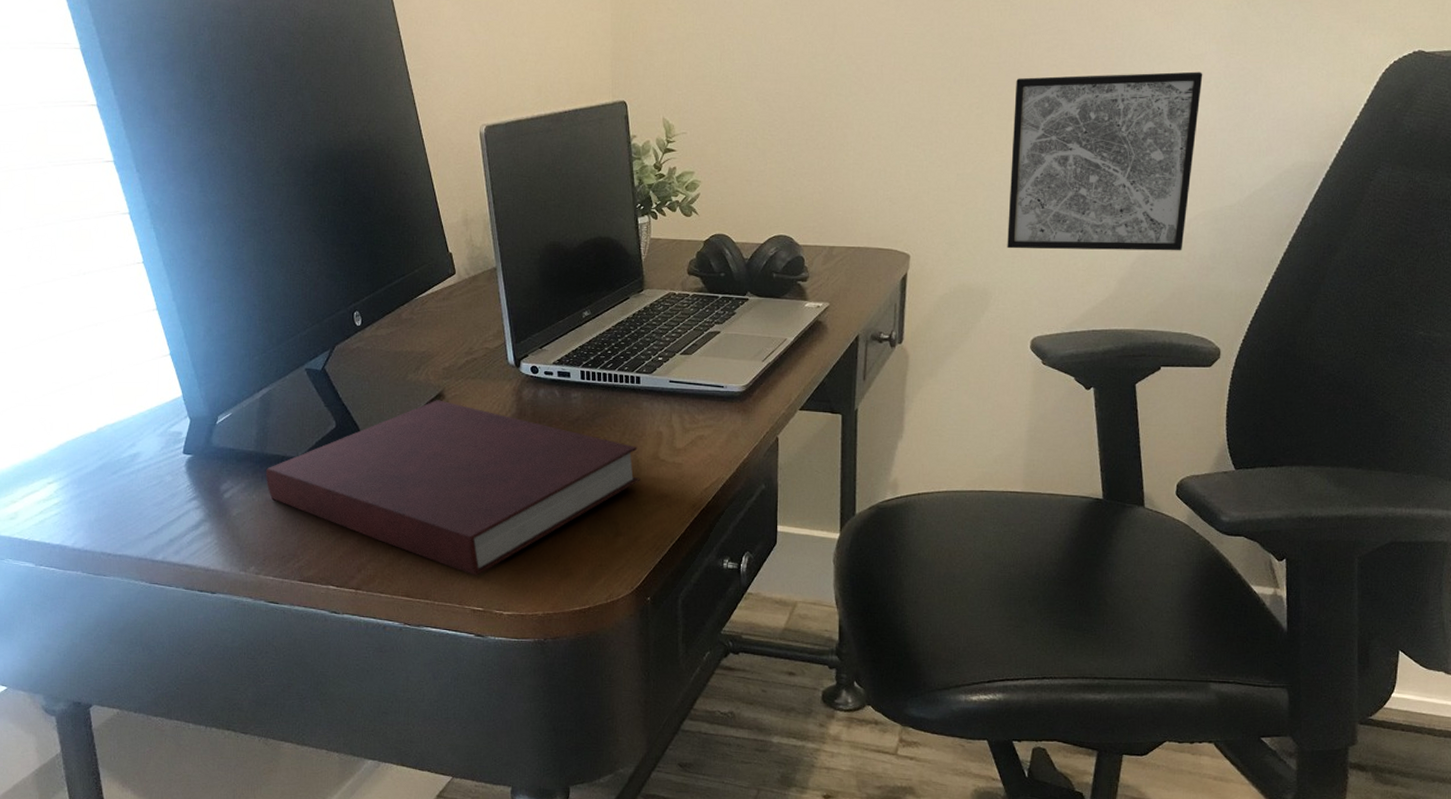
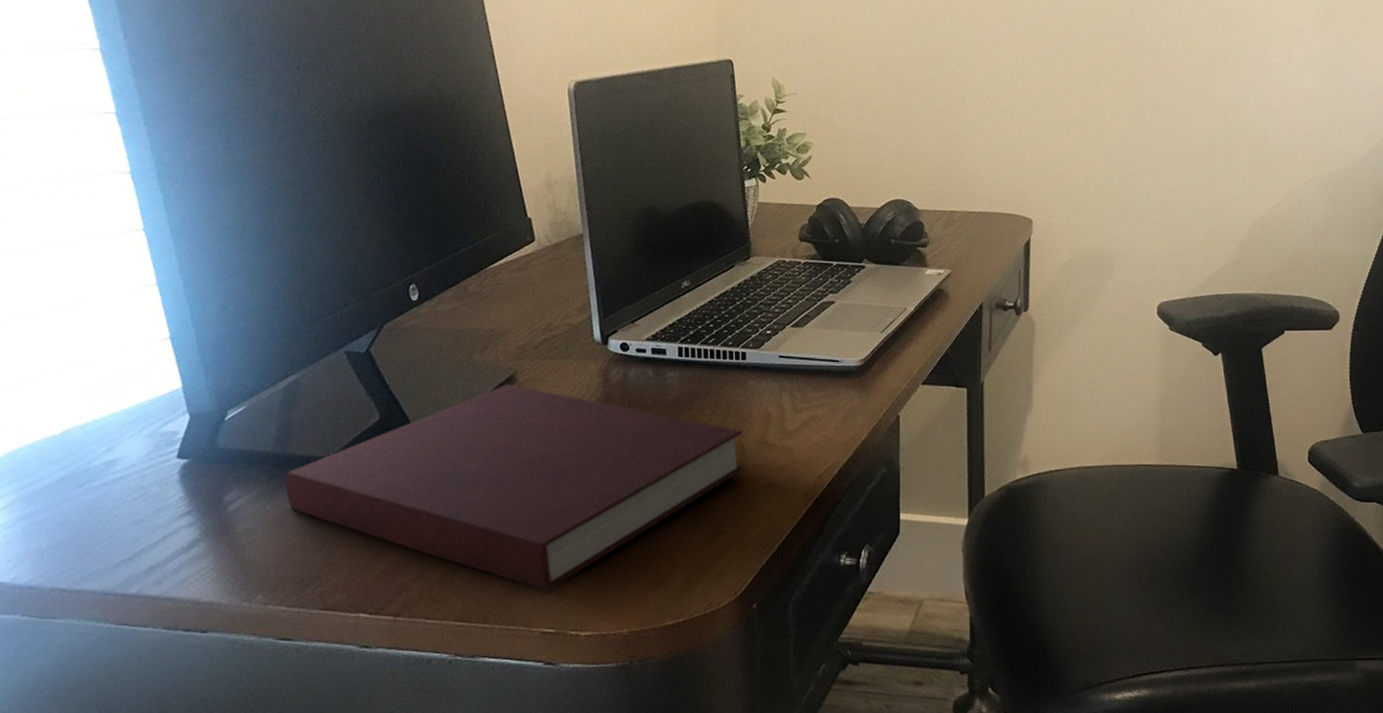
wall art: present [1007,71,1203,251] -> none [1128,45,1303,216]

